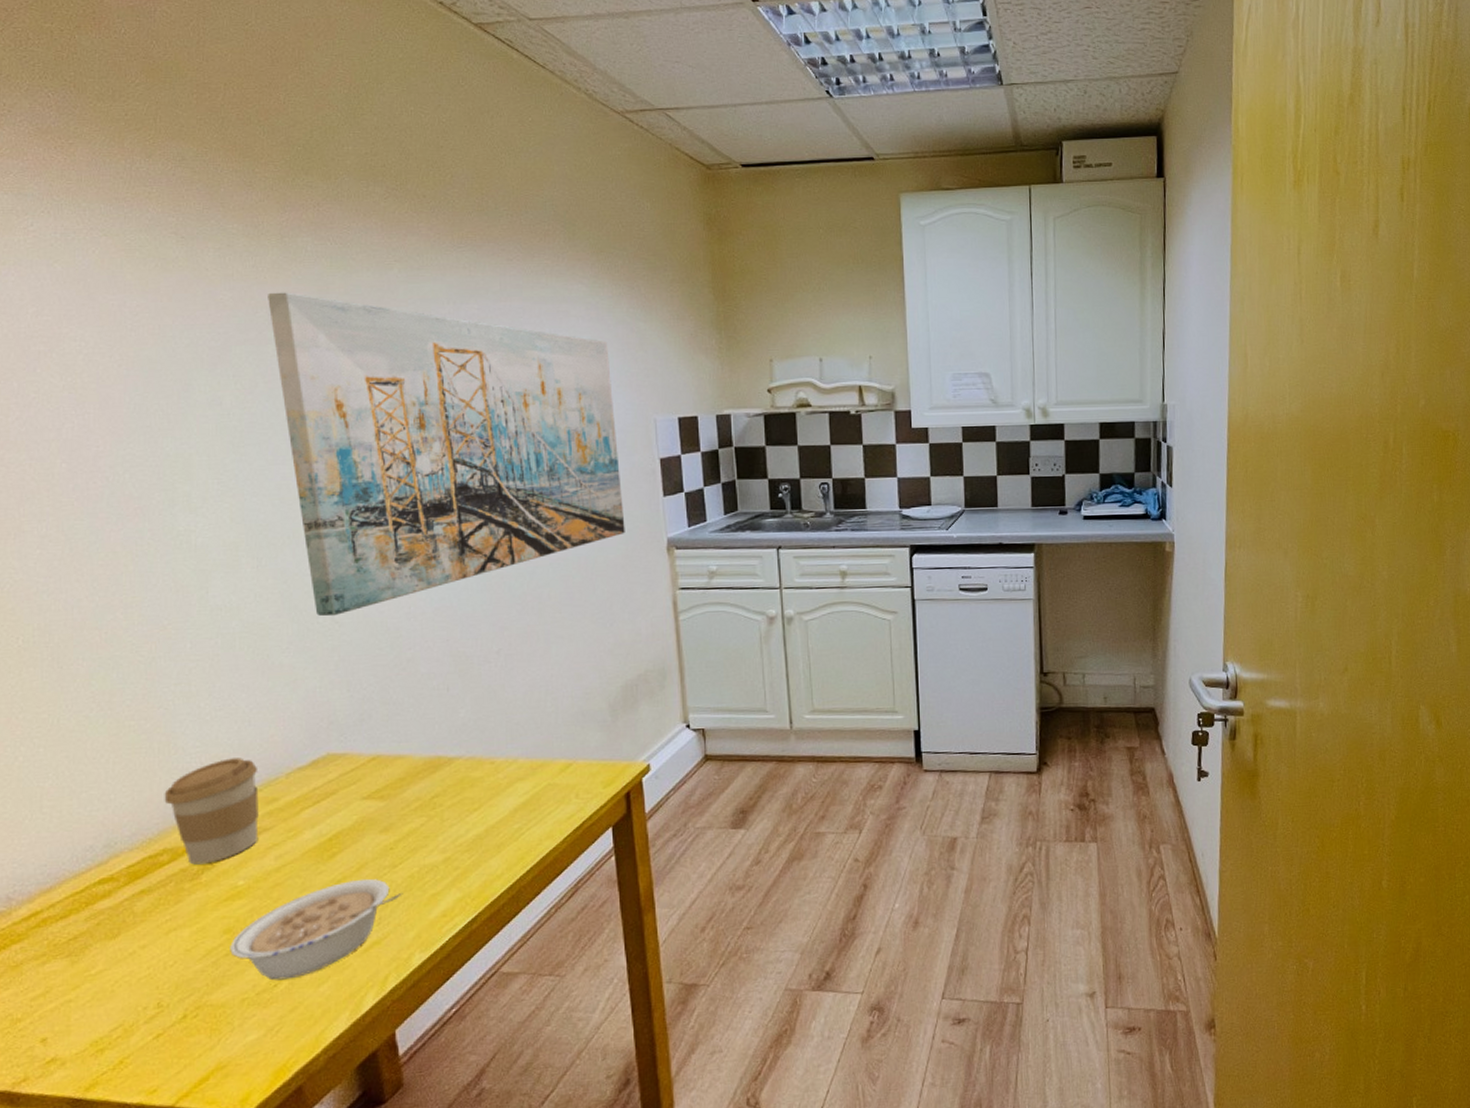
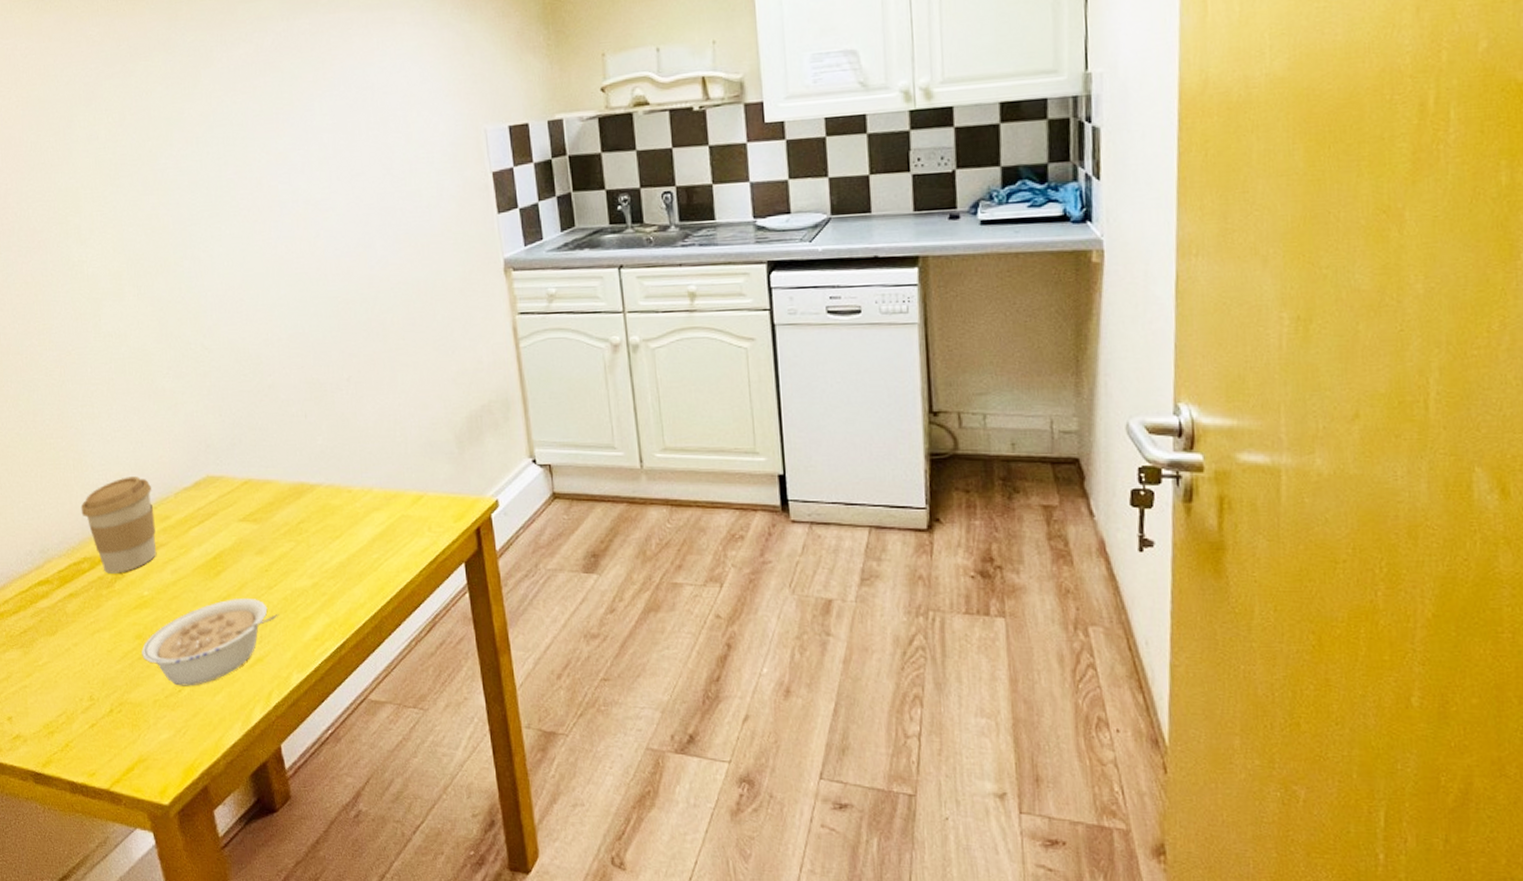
wall art: present [268,292,625,617] -> none [127,23,462,343]

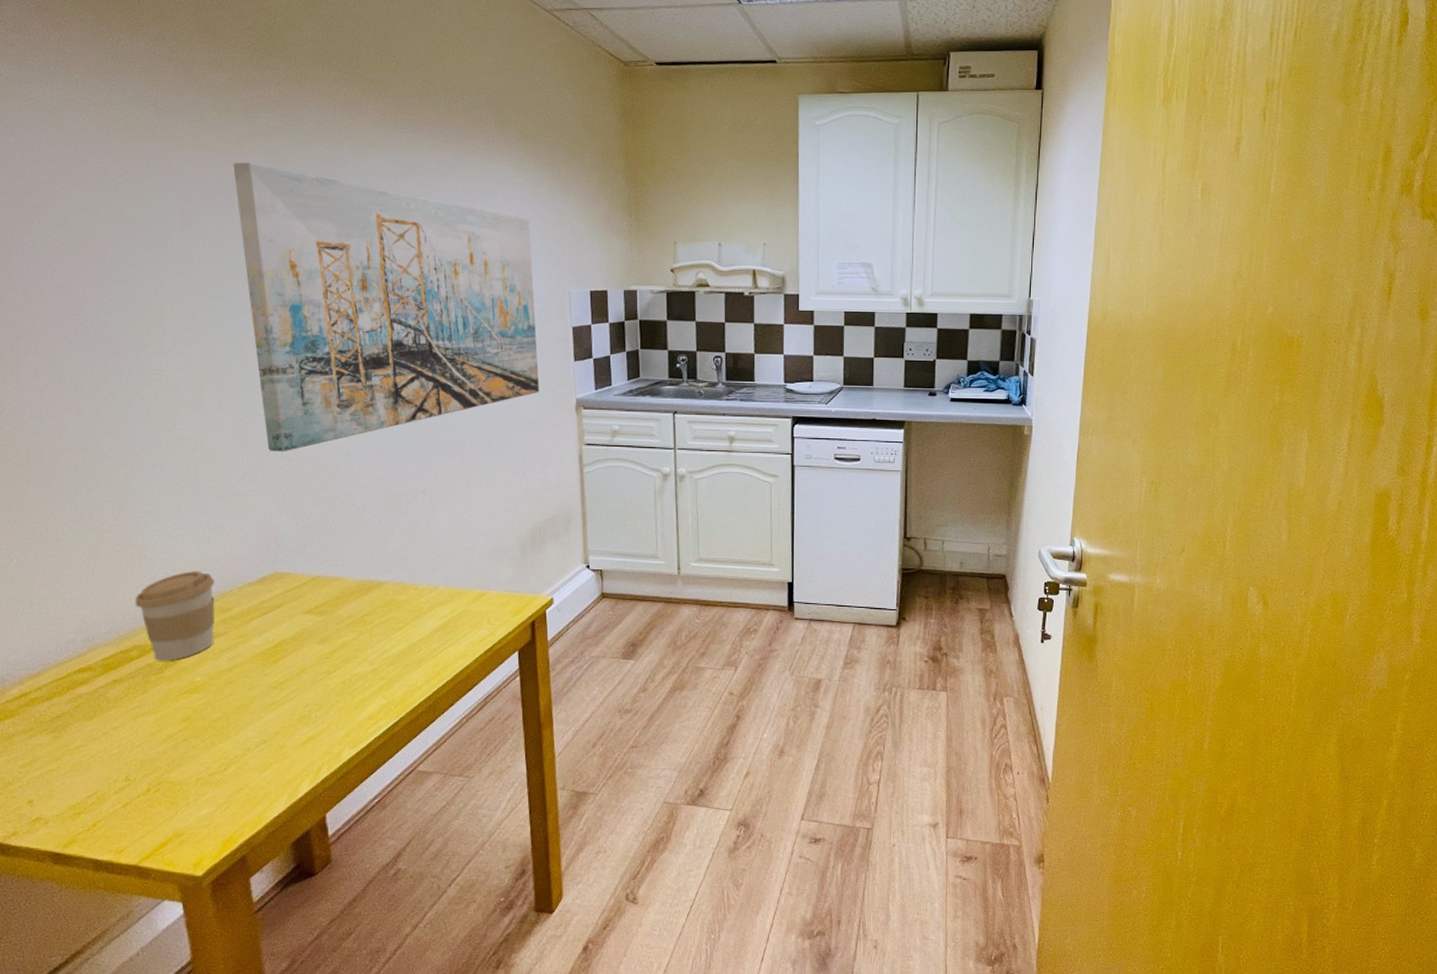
wall art: none [127,23,462,343] -> present [233,162,540,452]
legume: present [141,597,279,687] -> none [188,682,336,765]

